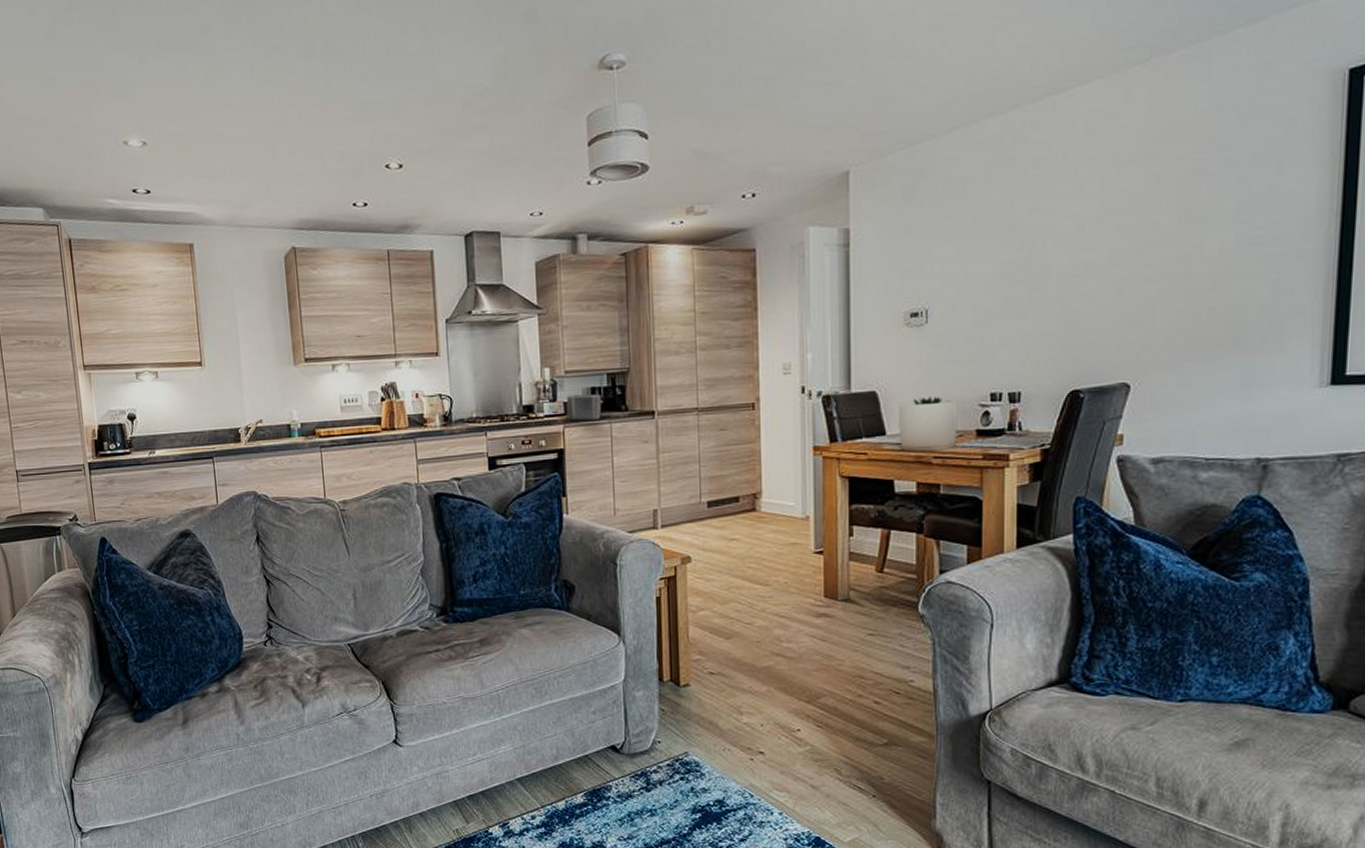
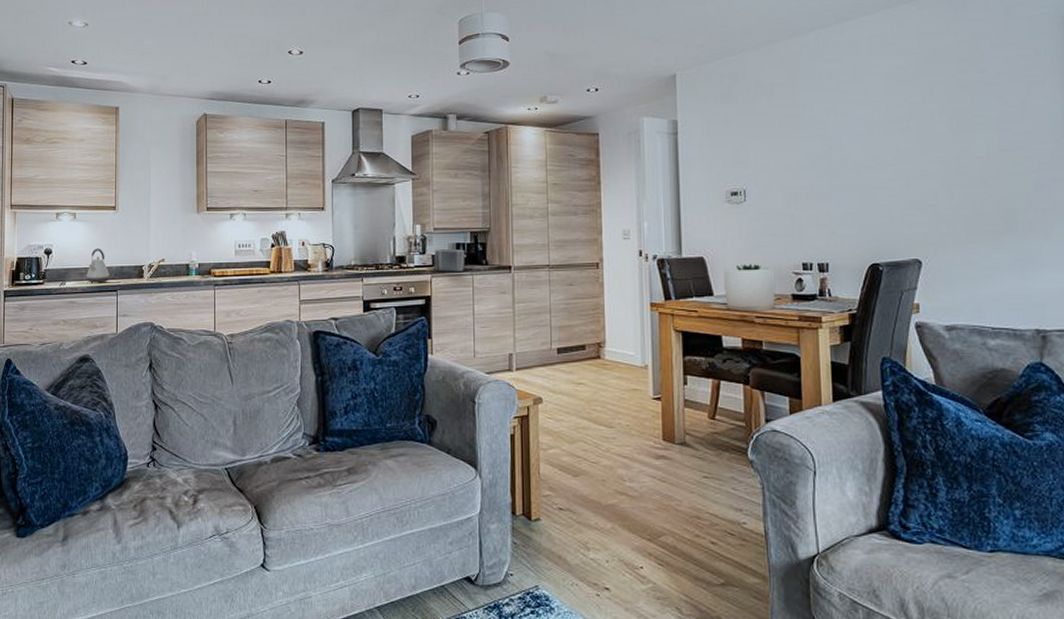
kettle: none [176,411,204,451] -> present [86,249,110,283]

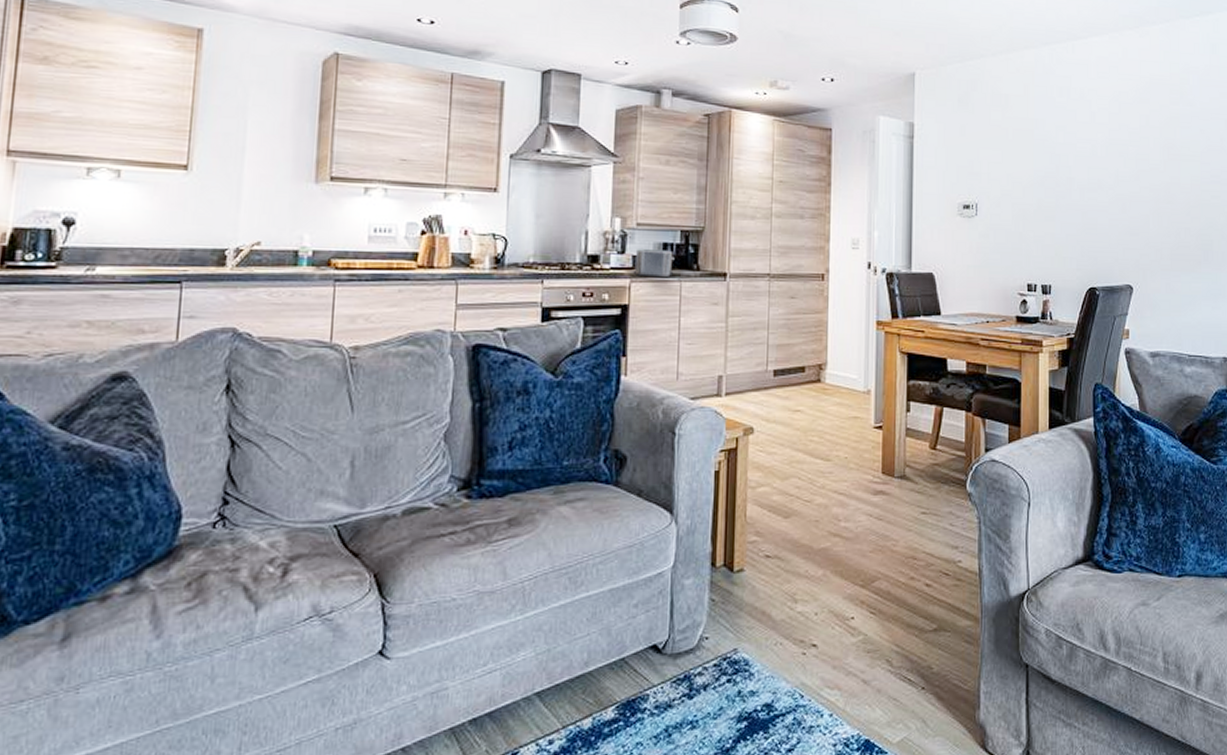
kettle: present [86,249,110,283] -> none [130,222,171,271]
planter: present [724,264,776,311] -> none [952,282,1001,333]

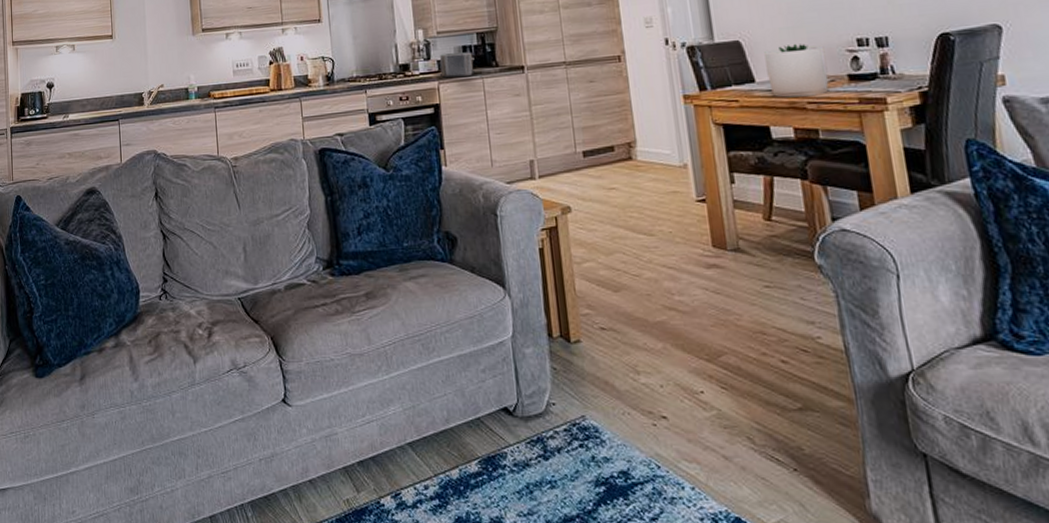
planter: none [952,282,1001,333] -> present [764,44,829,98]

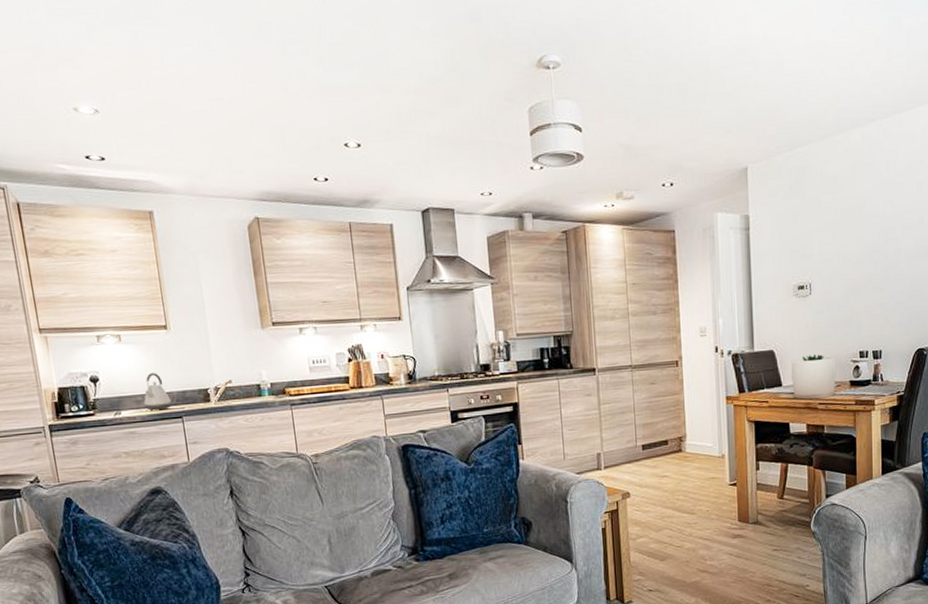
kettle: none [87,79,111,114] -> present [143,373,172,411]
toaster: present [440,52,476,78] -> none [519,354,552,378]

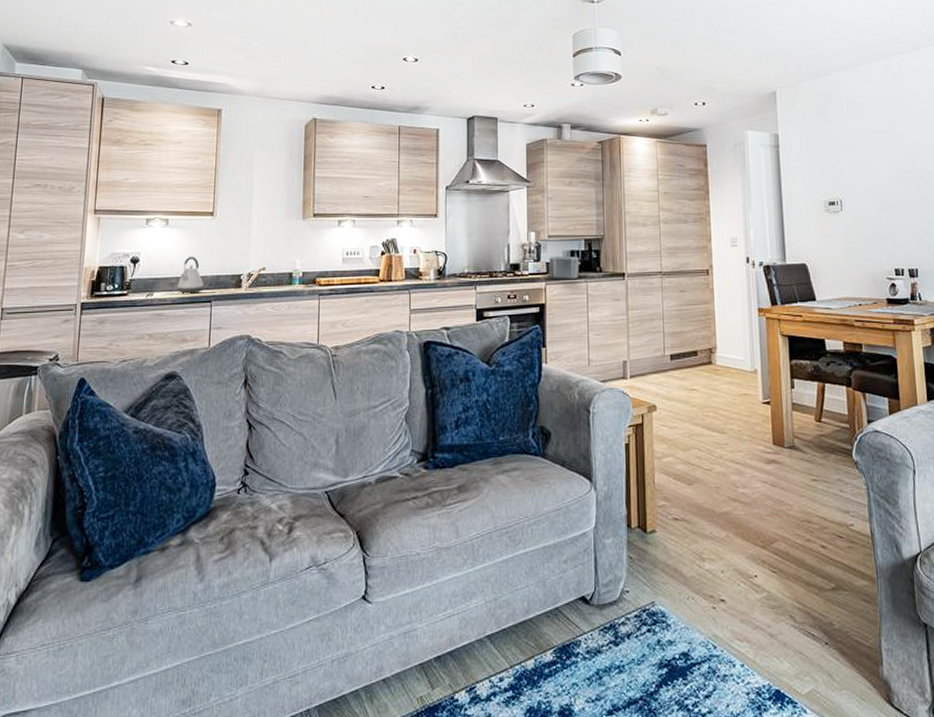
toaster: none [519,354,552,378] -> present [548,256,581,280]
planter: present [791,354,836,400] -> none [825,270,872,316]

